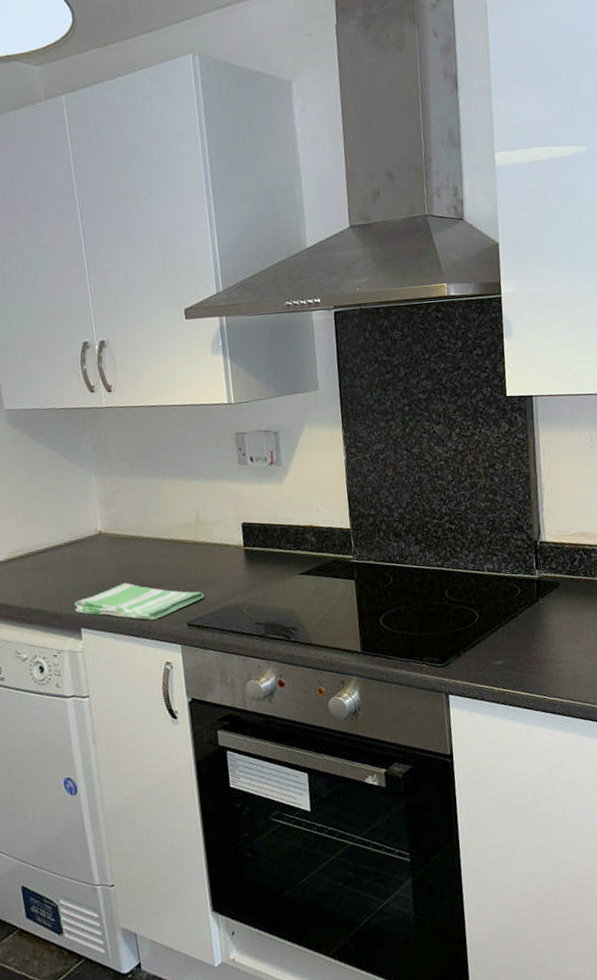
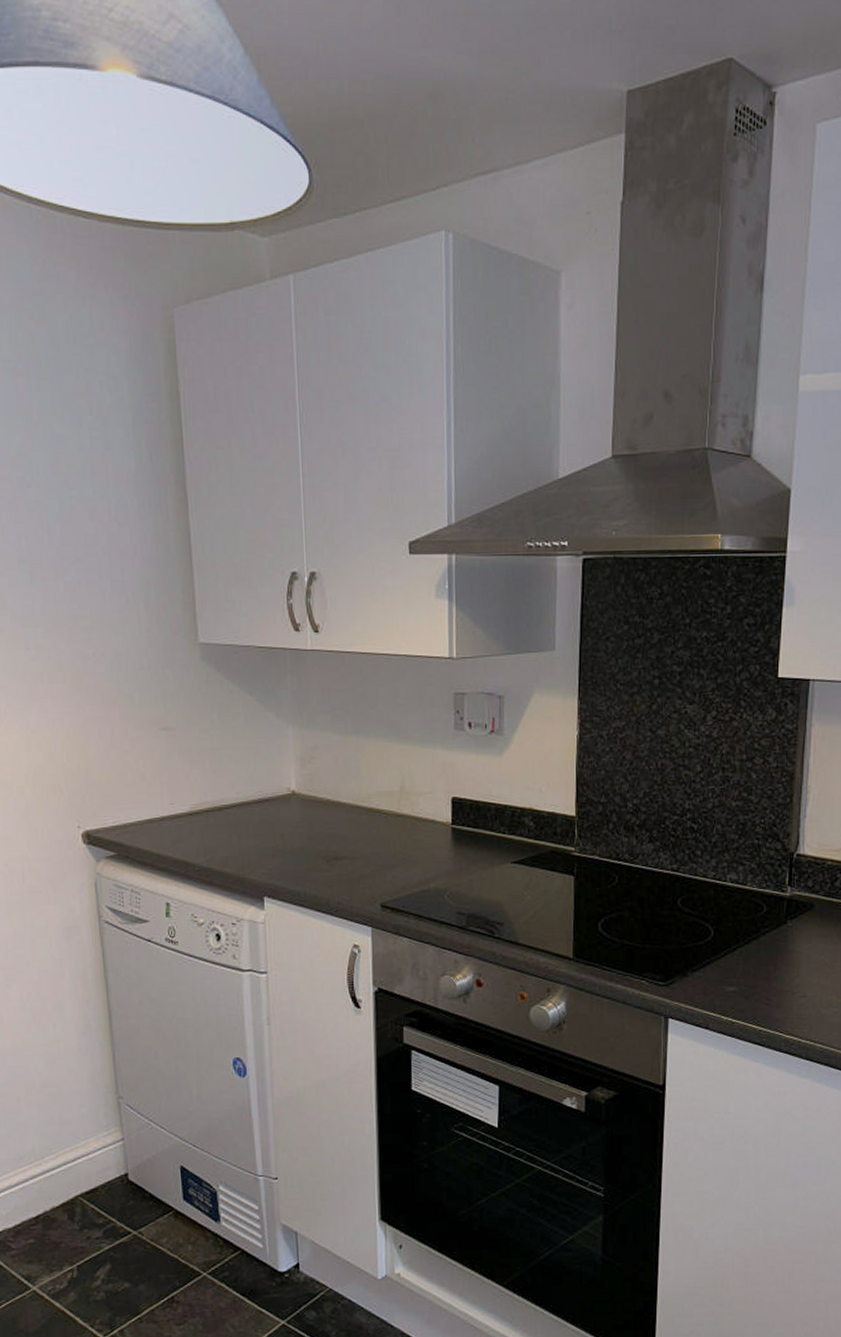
dish towel: present [74,582,204,620] -> none [259,851,402,896]

